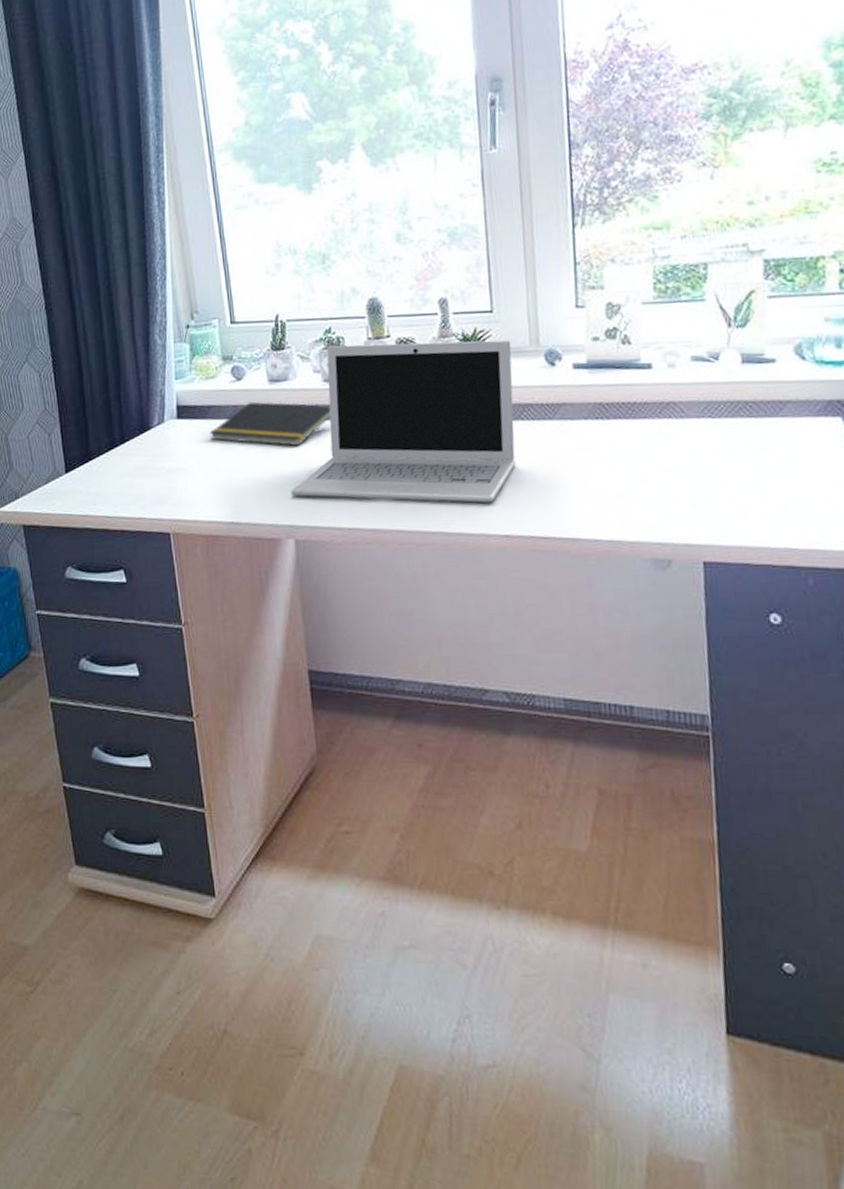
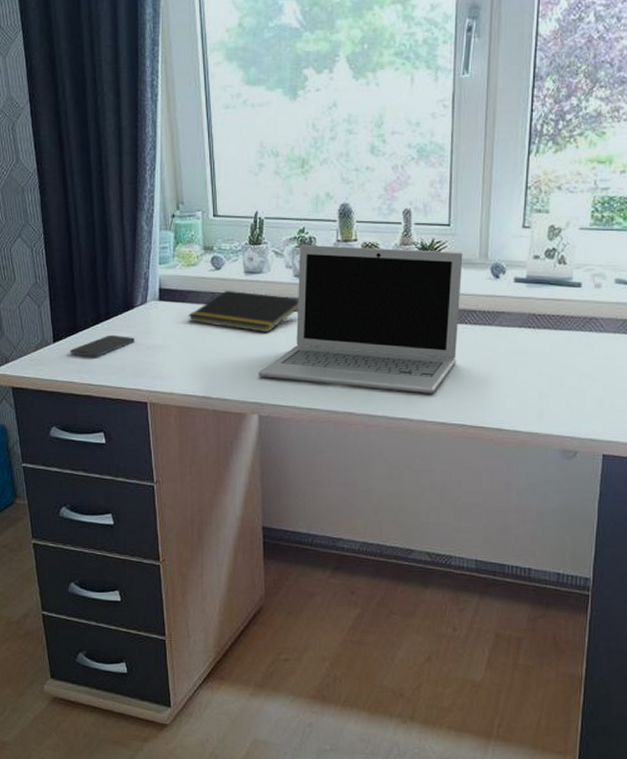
smartphone: none [84,460,153,486] -> present [70,336,135,357]

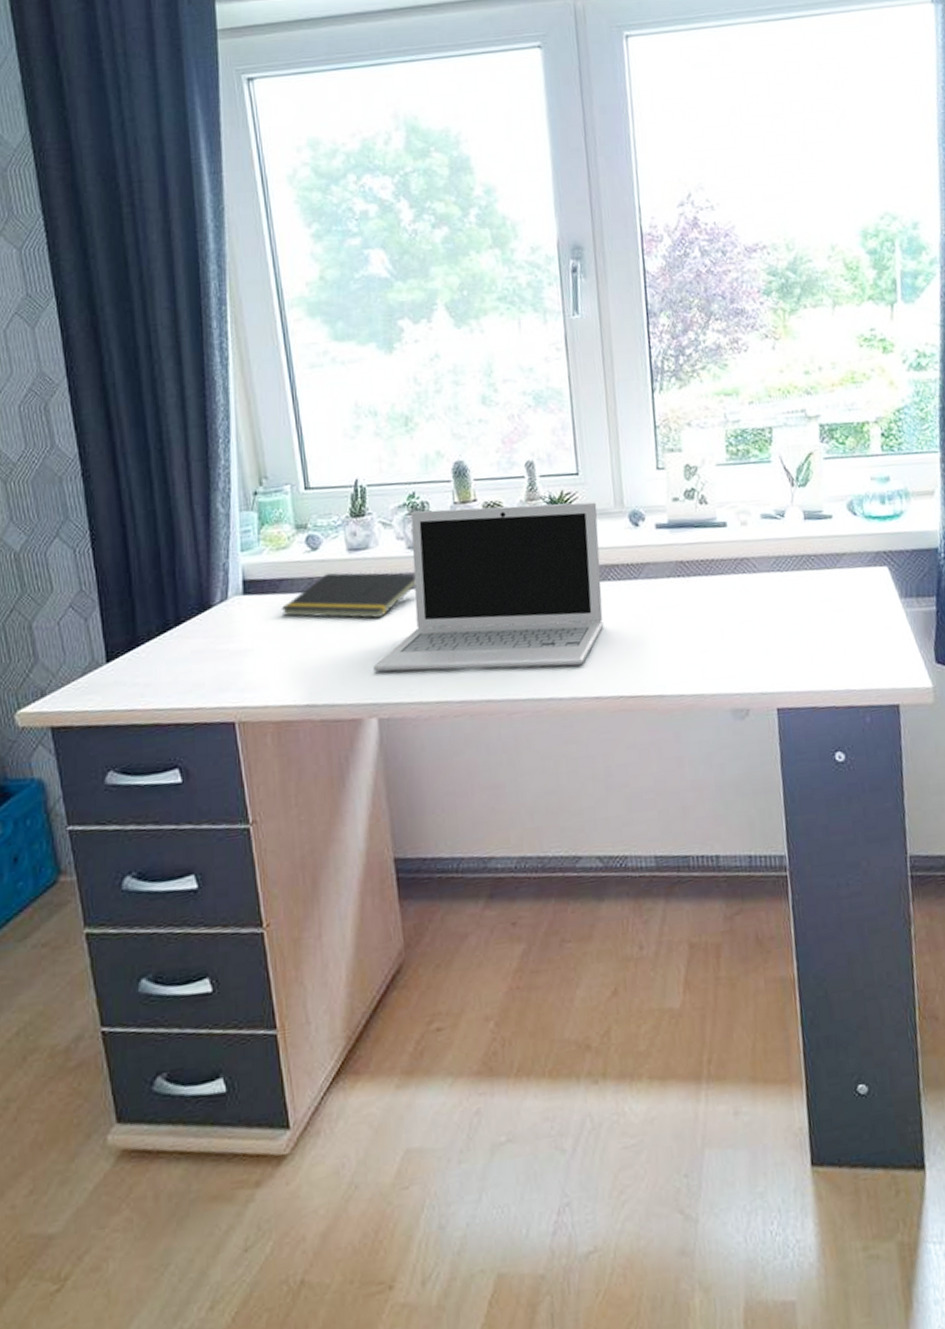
smartphone: present [70,336,135,357] -> none [130,643,215,675]

